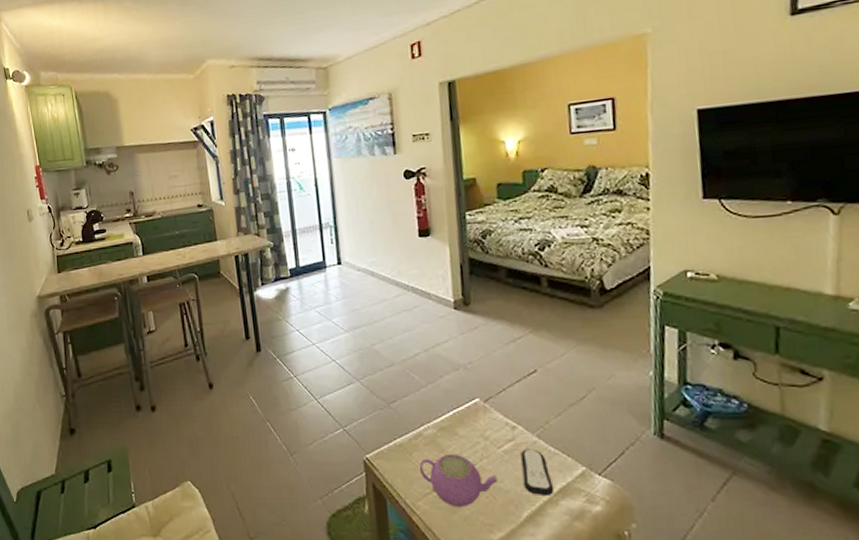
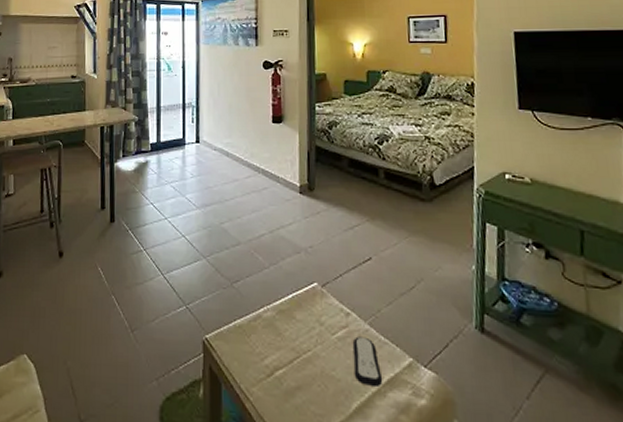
teapot: present [419,453,499,508] -> none [256,338,331,396]

